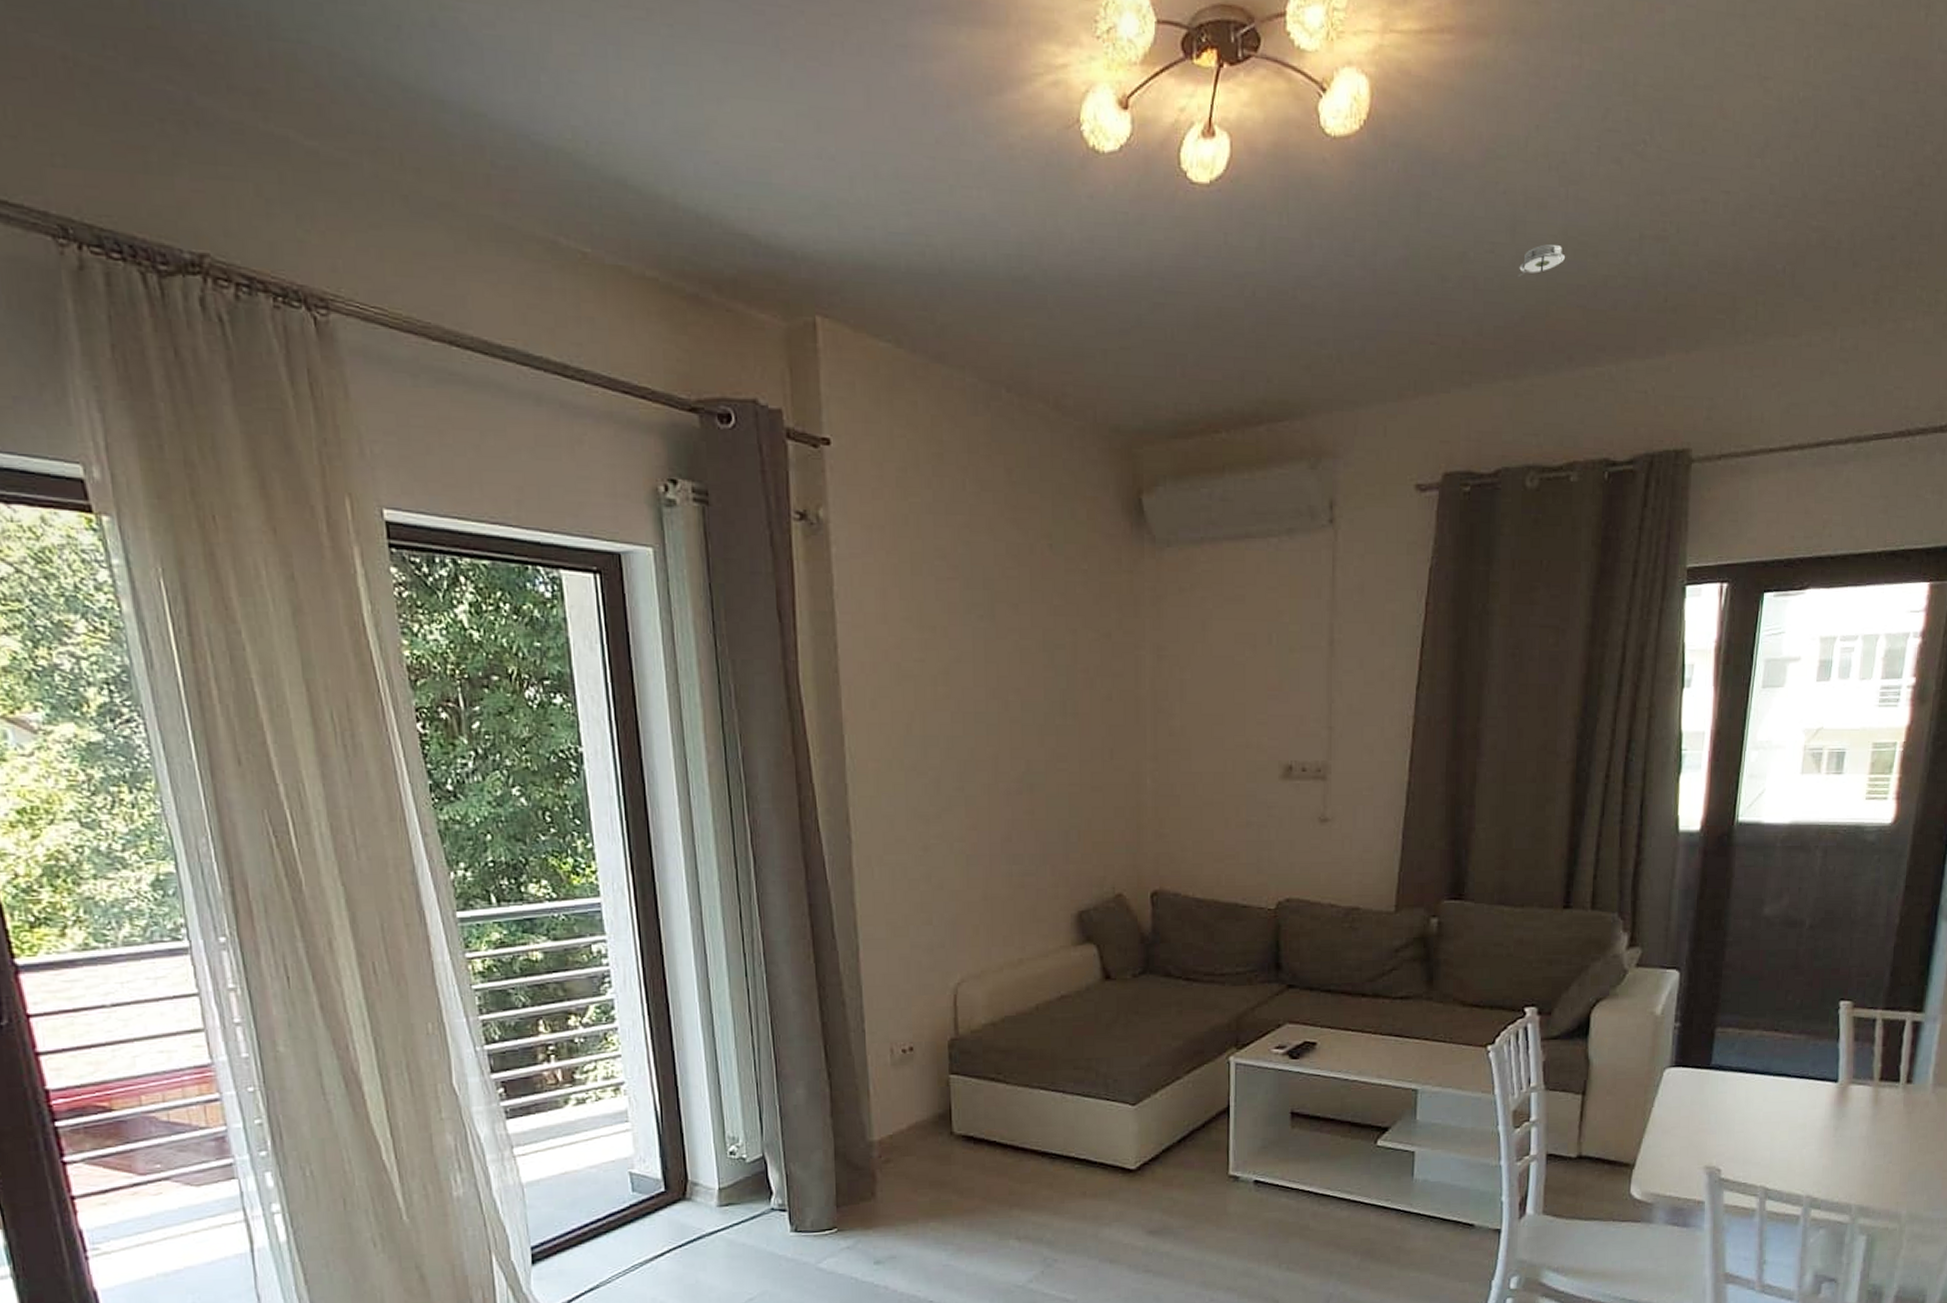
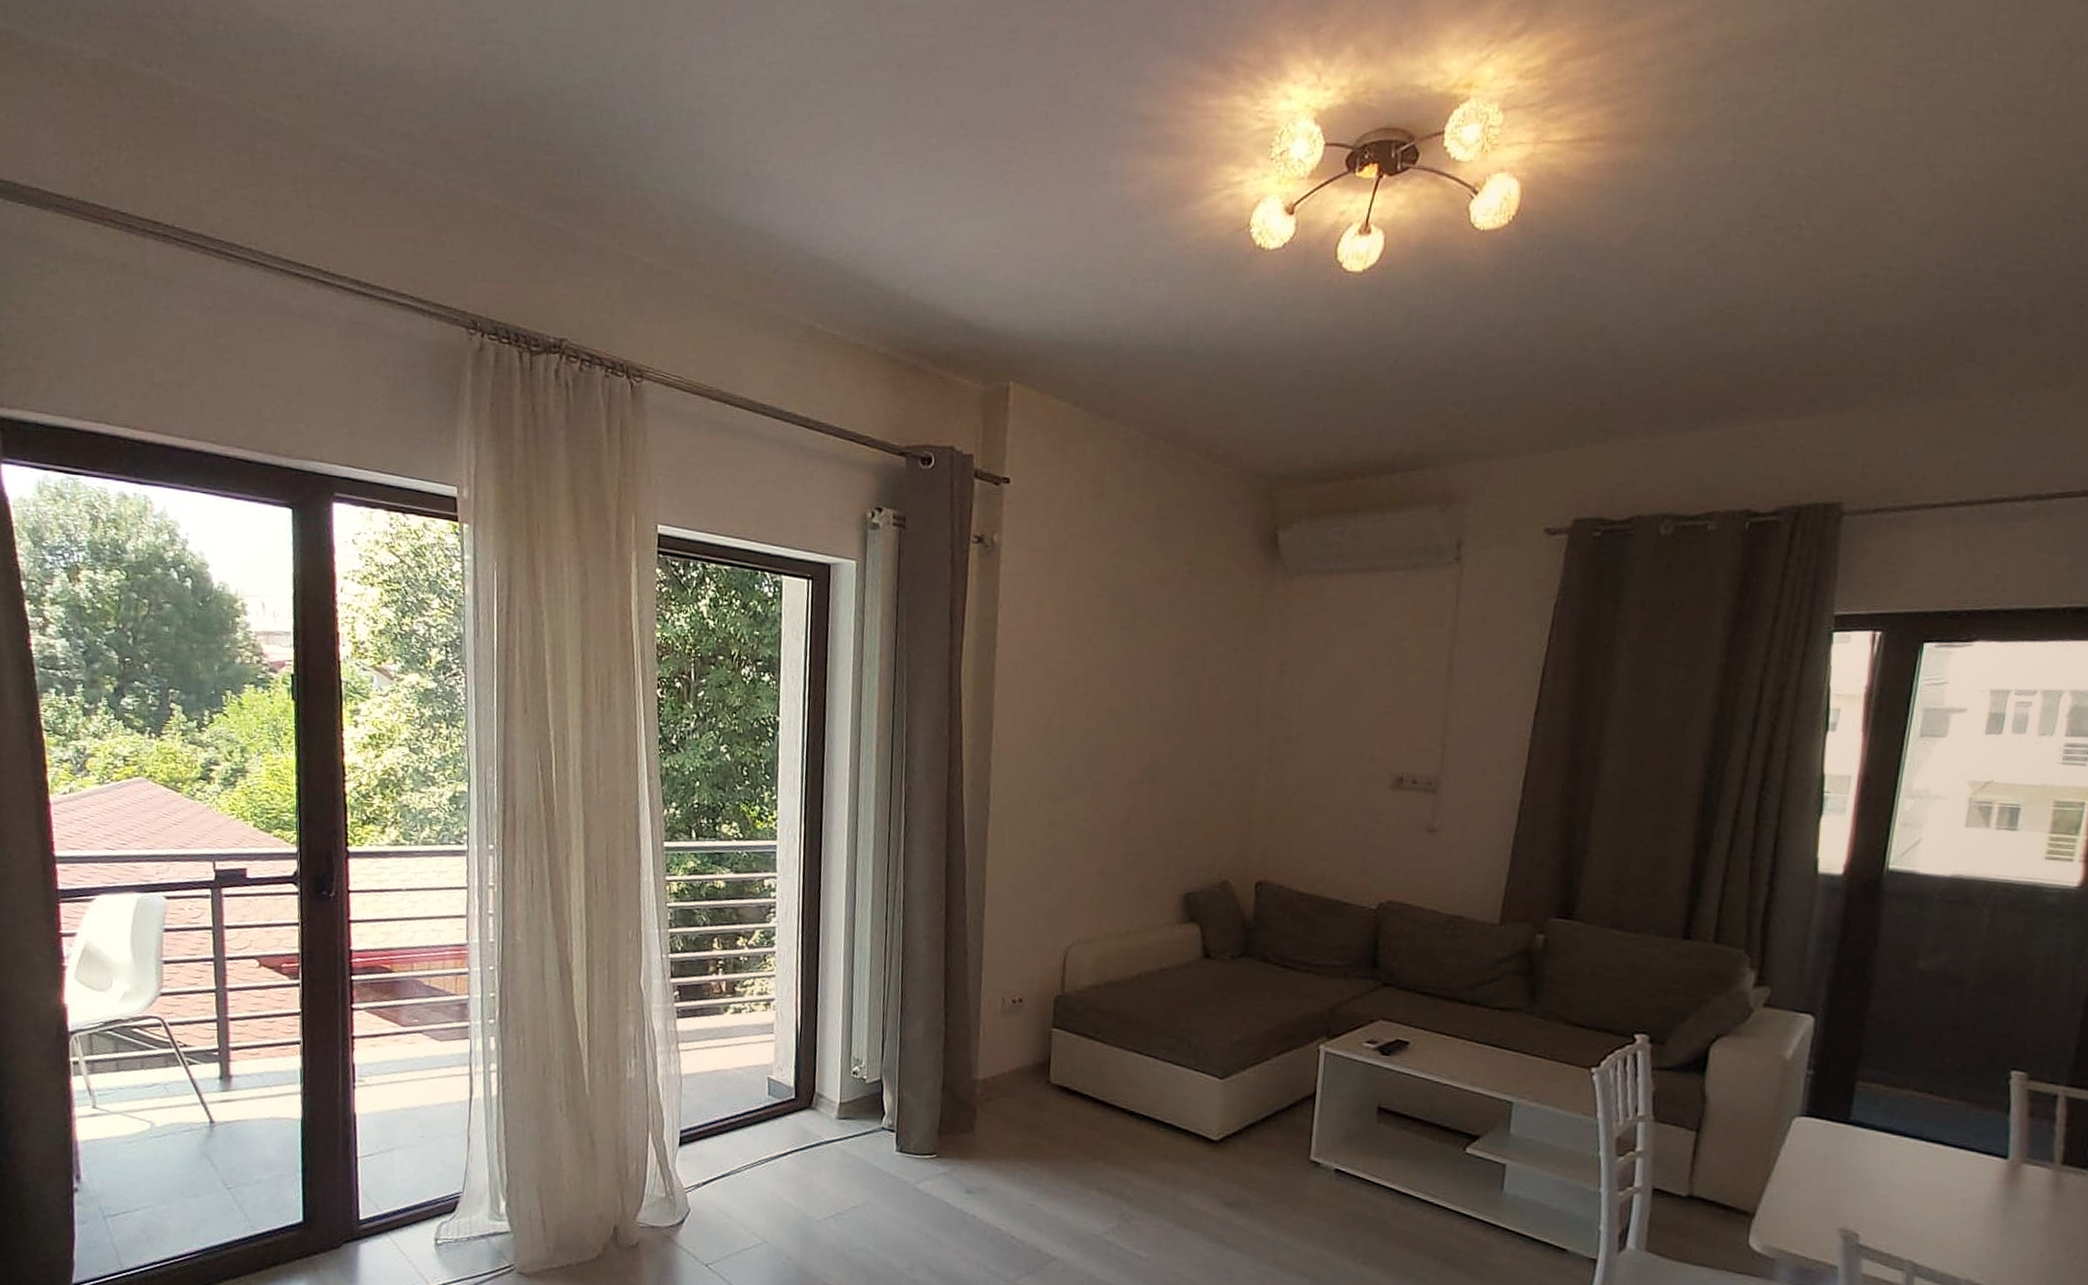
smoke detector: present [1518,243,1566,277] -> none [1660,316,1712,346]

